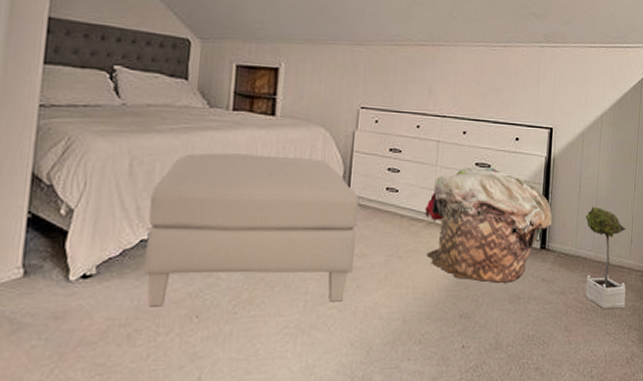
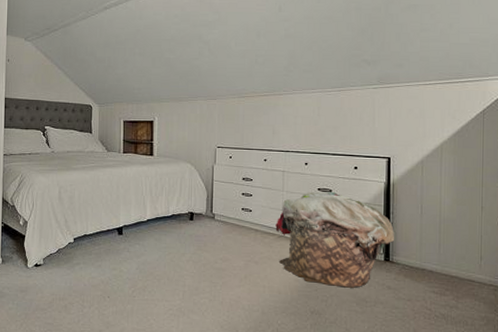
ottoman: present [144,152,360,307] -> none [72,183,221,294]
potted tree: present [585,206,626,309] -> none [430,225,478,318]

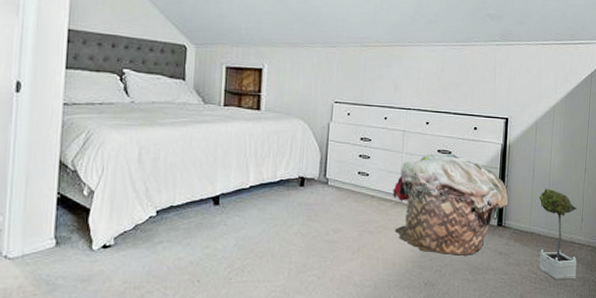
potted tree: none [430,225,478,318] -> present [539,188,577,280]

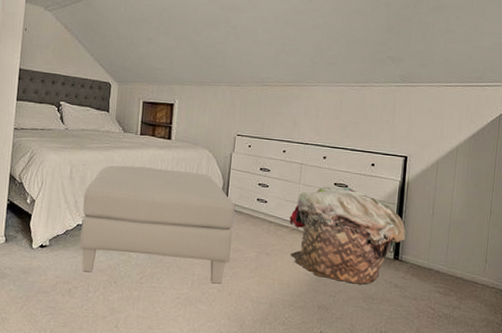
ottoman: none [153,142,335,273] -> present [79,165,236,284]
potted tree: present [539,188,577,280] -> none [437,226,481,320]

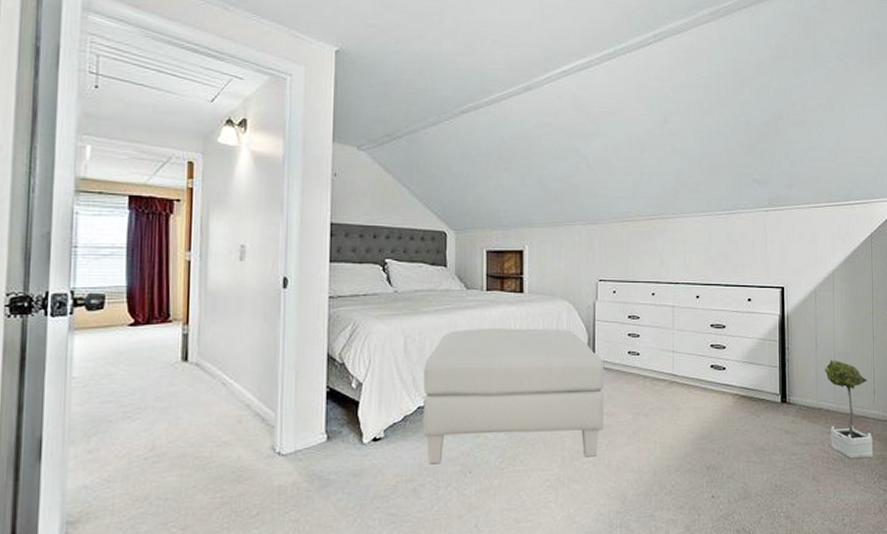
laundry basket: present [289,186,406,285] -> none [666,328,791,436]
potted tree: none [437,226,481,320] -> present [825,359,874,459]

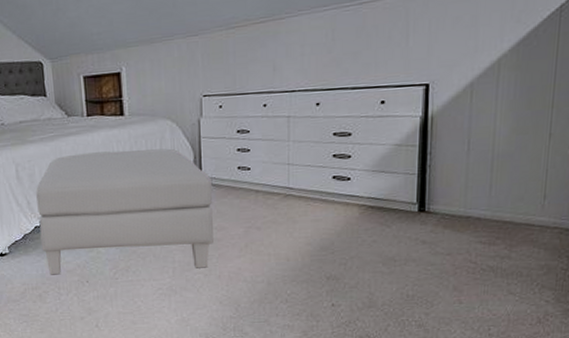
potted tree: present [825,359,874,459] -> none [478,162,537,269]

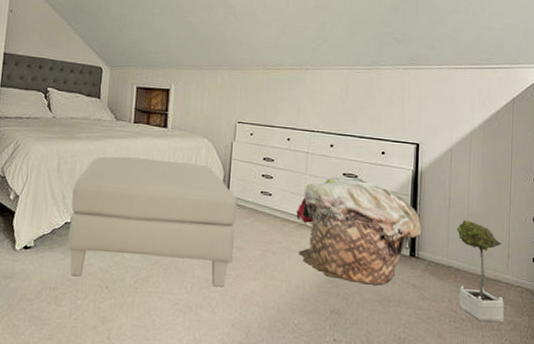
laundry basket: none [280,135,433,247] -> present [296,176,422,285]
potted tree: none [478,162,537,269] -> present [457,219,505,323]

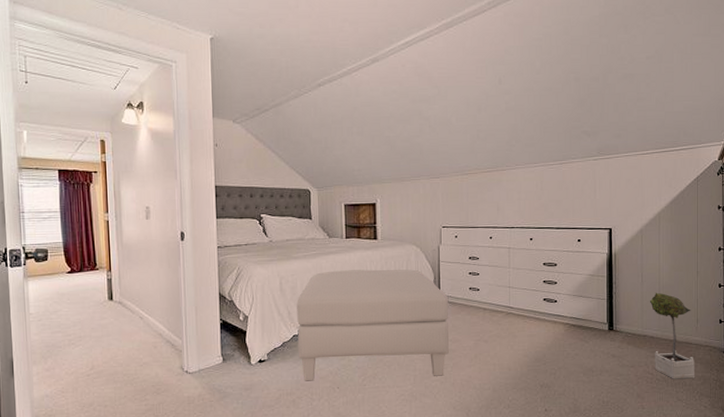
laundry basket: present [296,176,422,285] -> none [503,266,618,359]

